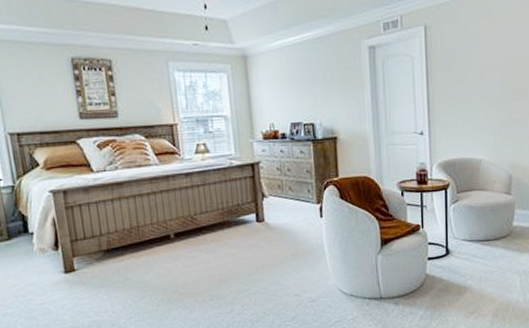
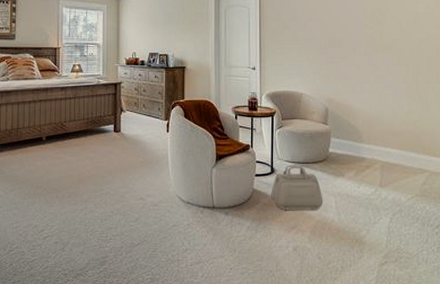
handbag: none [446,242,507,295] -> present [271,164,323,211]

